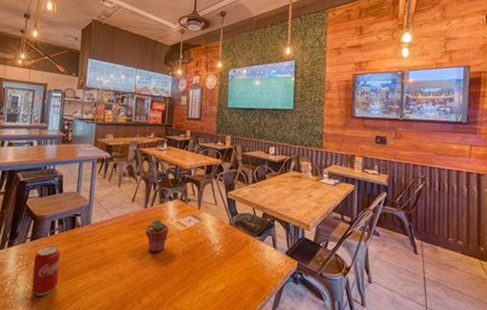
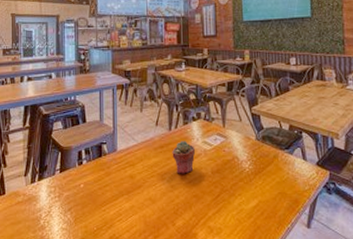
beverage can: present [31,244,60,296] -> none [66,174,91,225]

